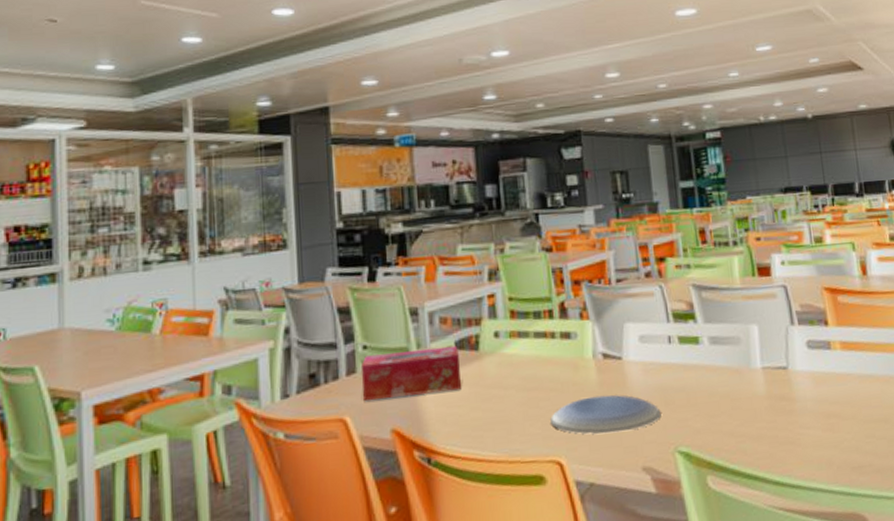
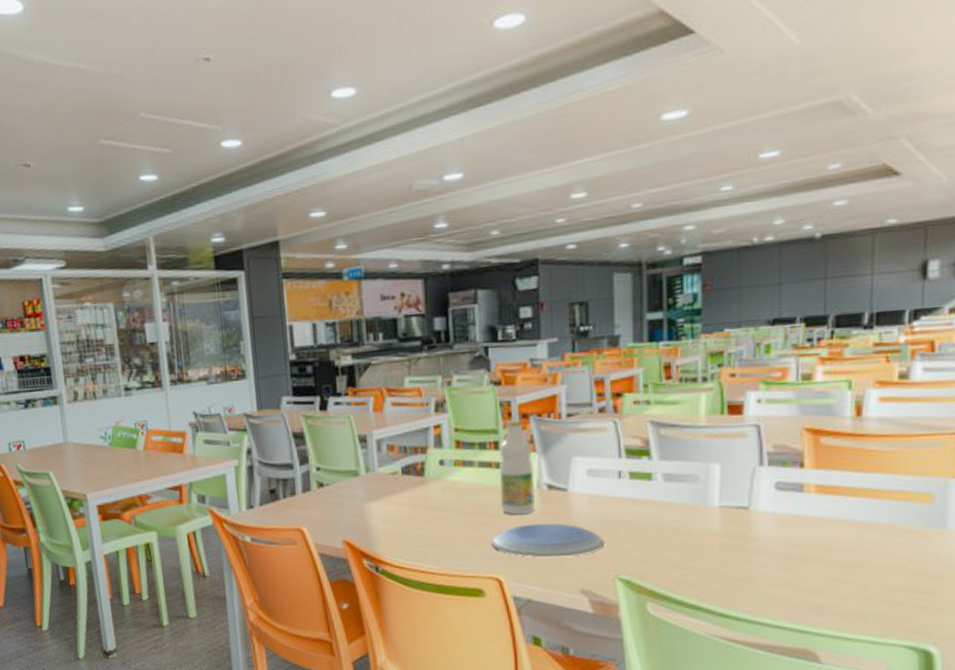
tissue box: present [360,345,461,402] -> none [314,471,407,516]
bottle: none [553,286,592,389] -> present [499,420,535,515]

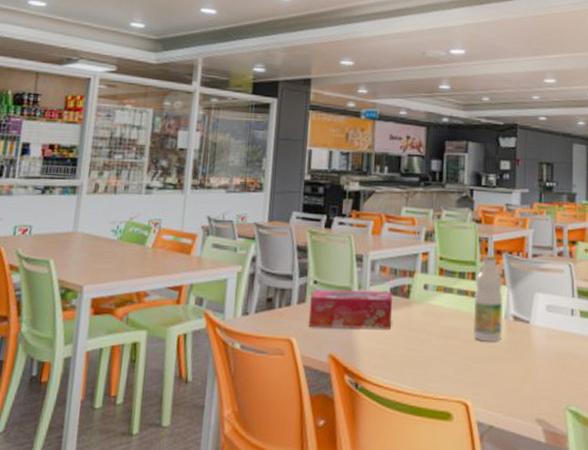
tissue box: none [314,471,407,516] -> present [308,289,392,329]
plate: present [492,523,604,558] -> none [462,351,558,386]

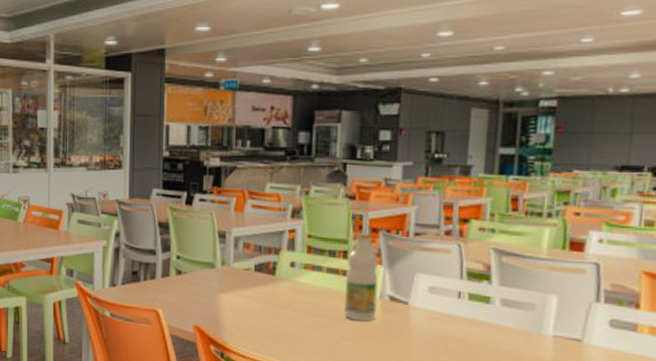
tissue box: present [308,289,392,329] -> none [173,264,257,305]

